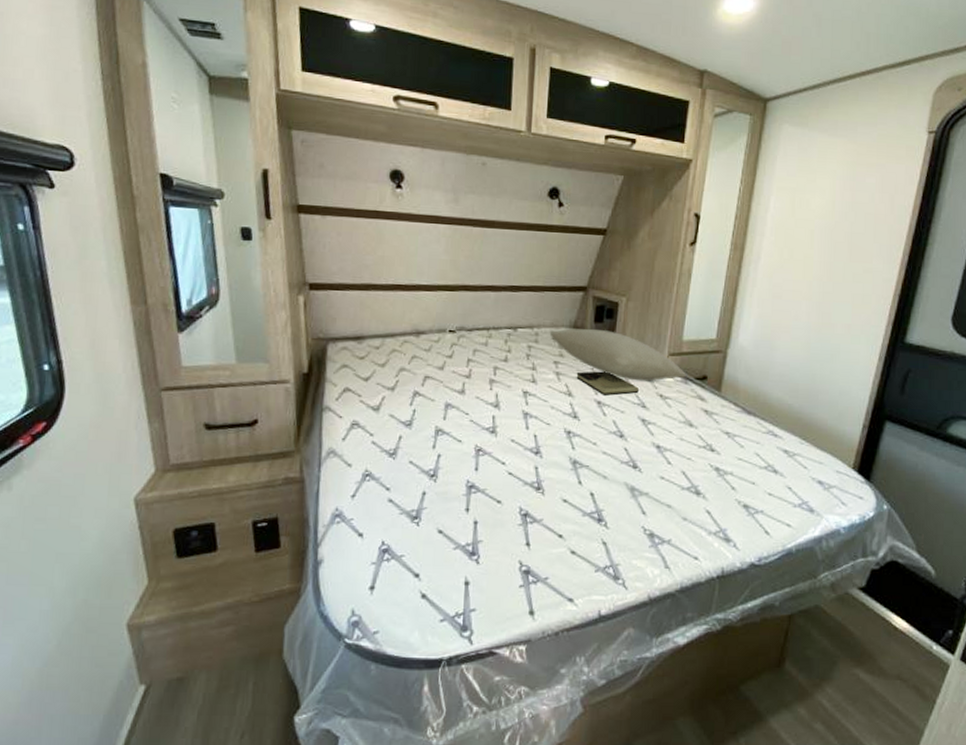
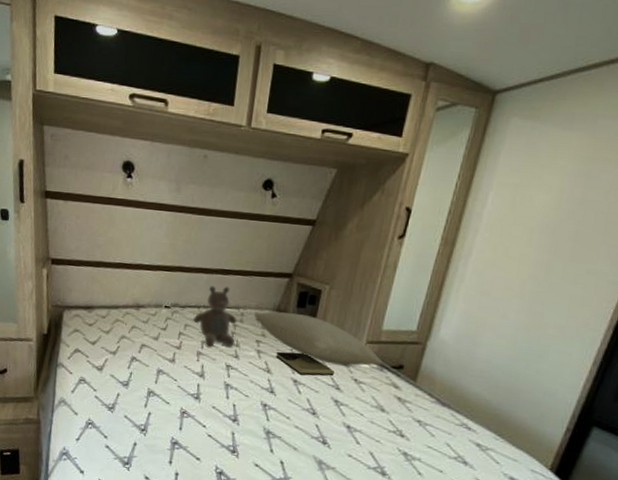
stuffed animal: none [483,304,532,372] -> present [193,286,237,347]

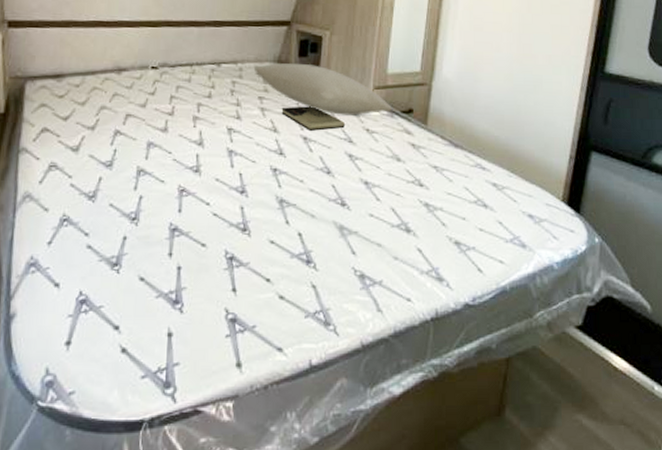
stuffed animal: present [193,286,237,347] -> none [186,40,236,108]

